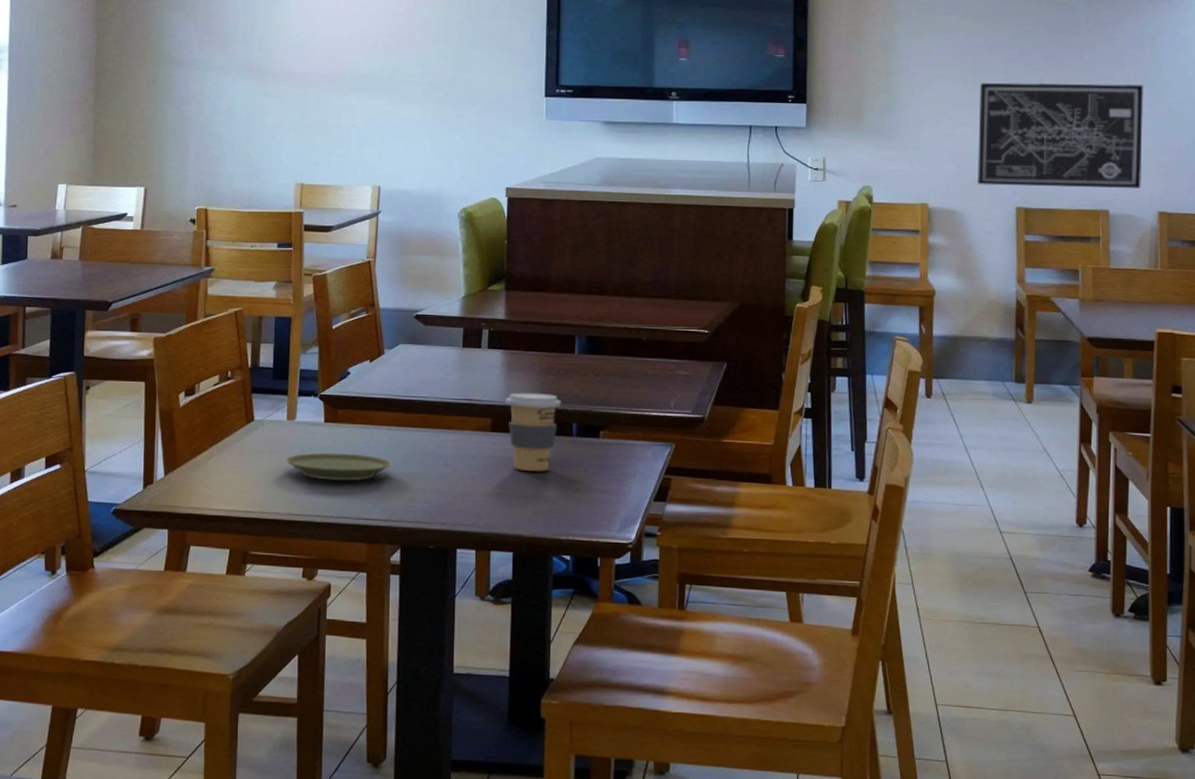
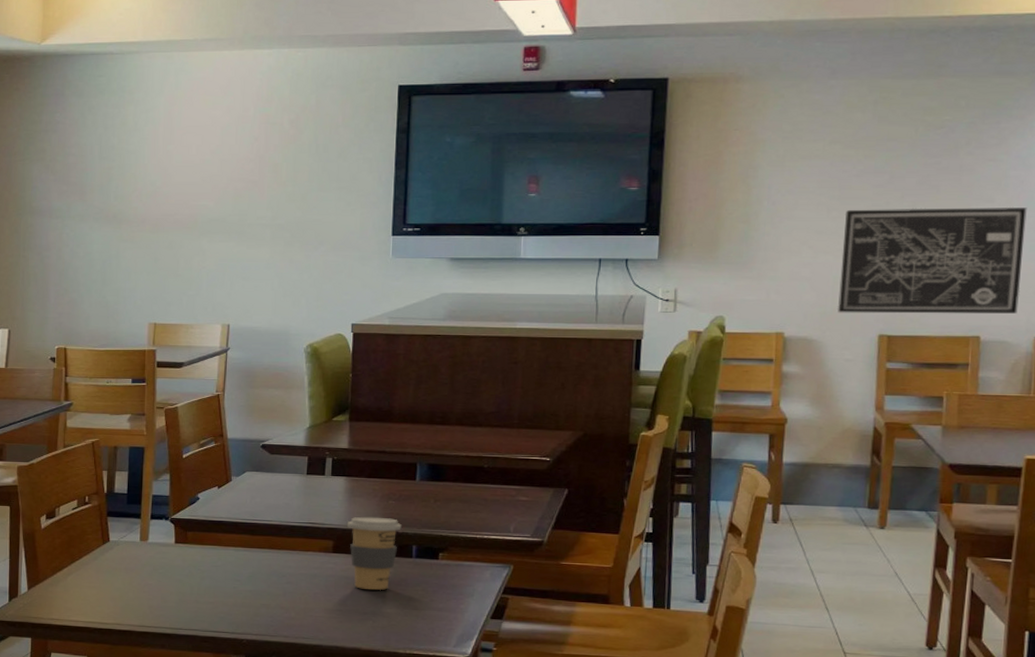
plate: present [284,452,393,481] -> none [137,570,239,597]

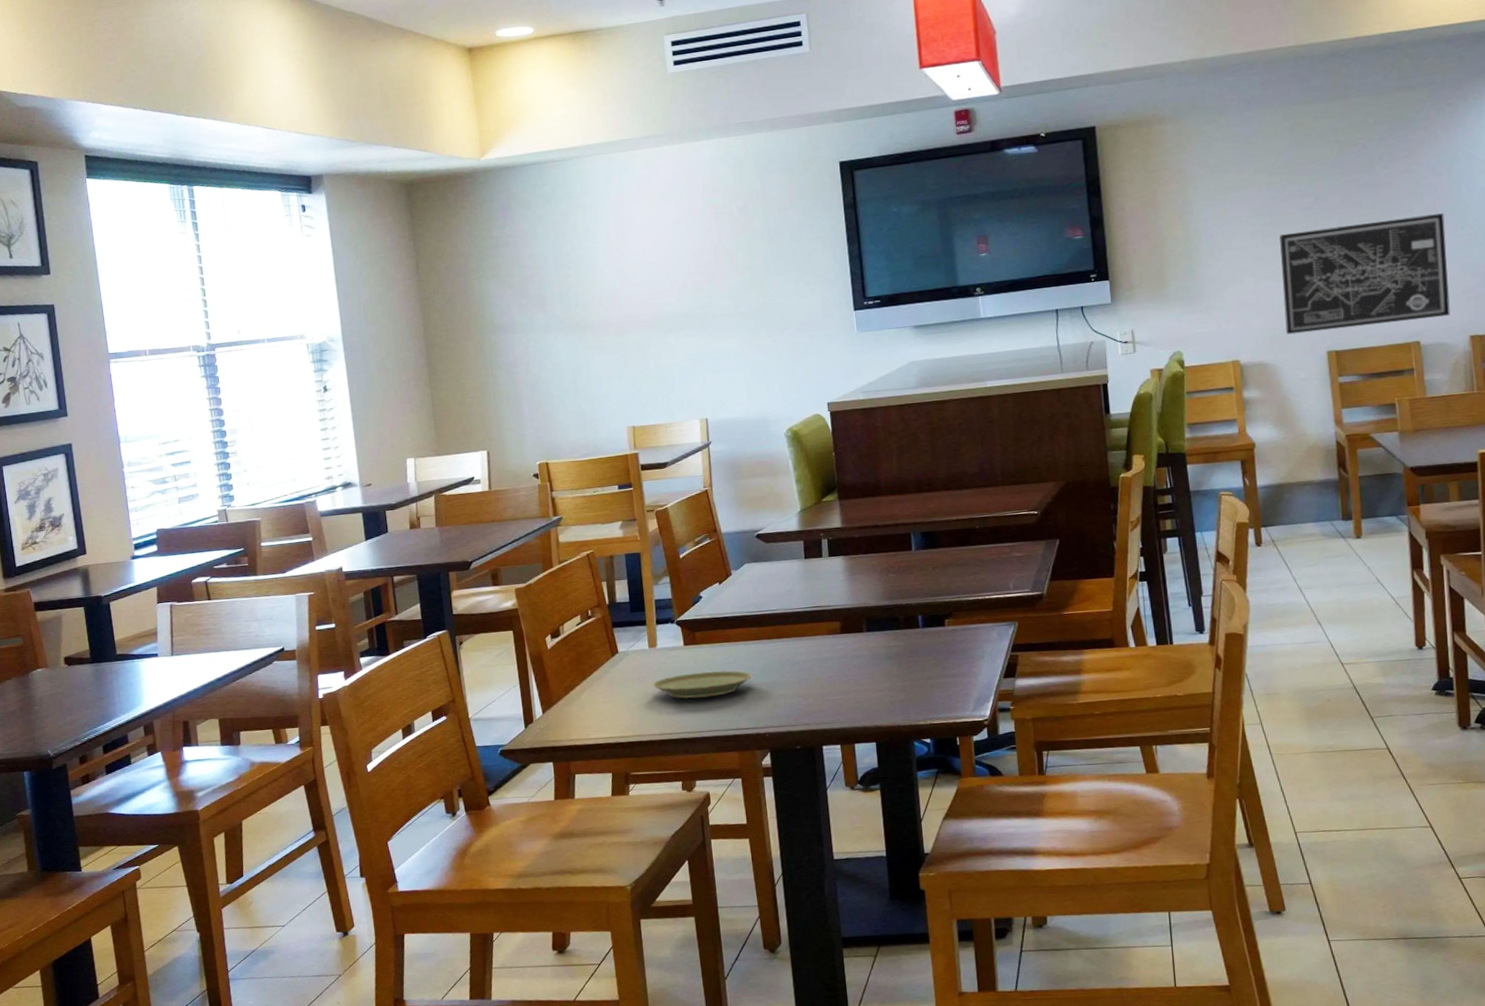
plate: none [137,570,239,597] -> present [651,670,753,699]
coffee cup: present [348,516,402,591] -> none [851,591,905,666]

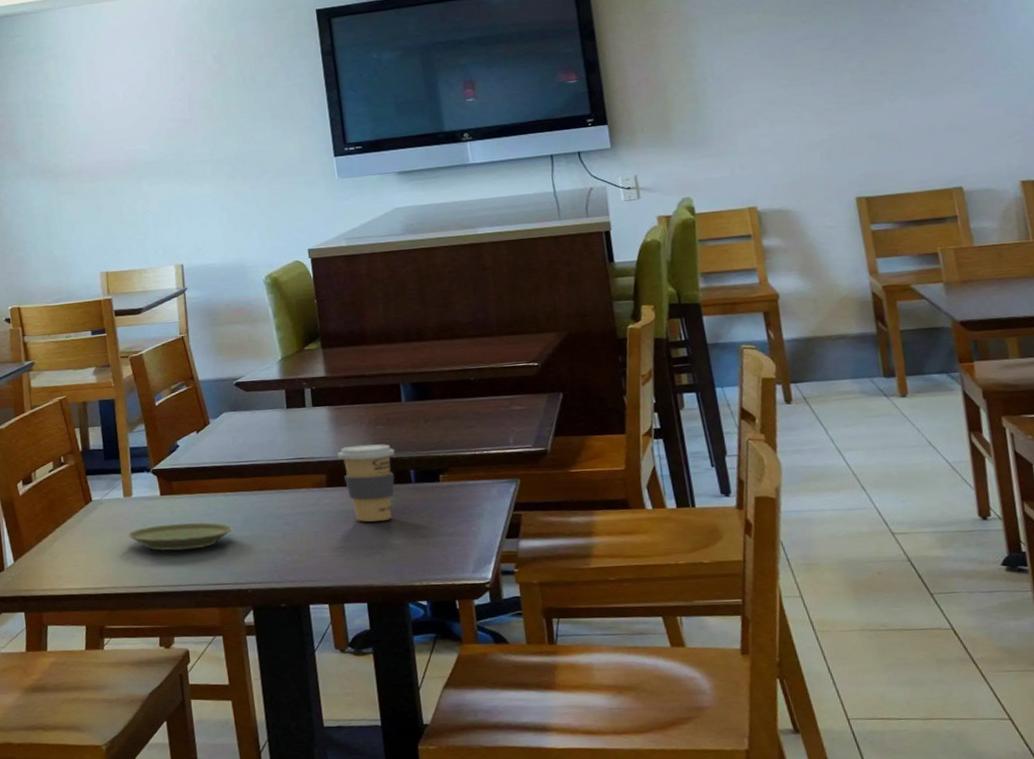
coffee cup: none [851,591,905,666] -> present [338,444,395,522]
wall art: present [1278,213,1450,335] -> none [794,53,996,181]

